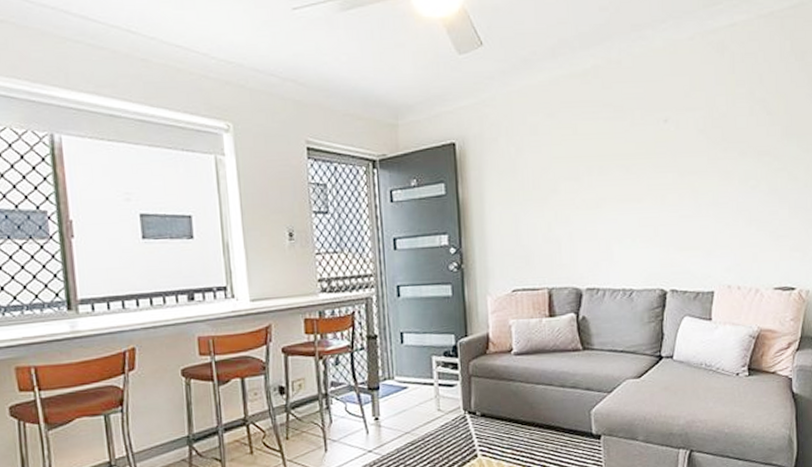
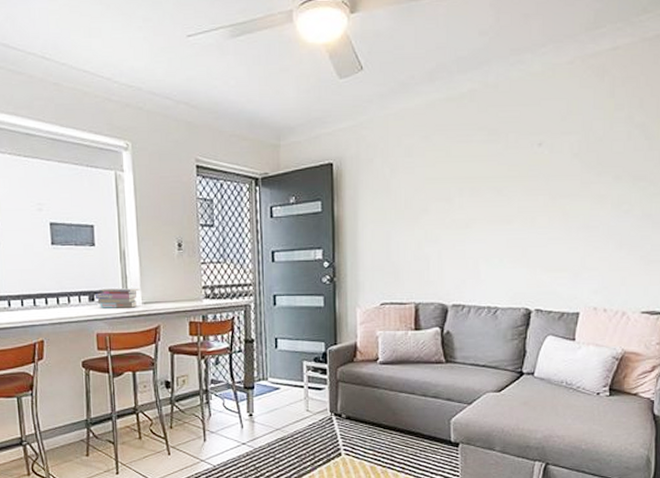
books: none [194,284,247,309] -> present [94,288,140,309]

